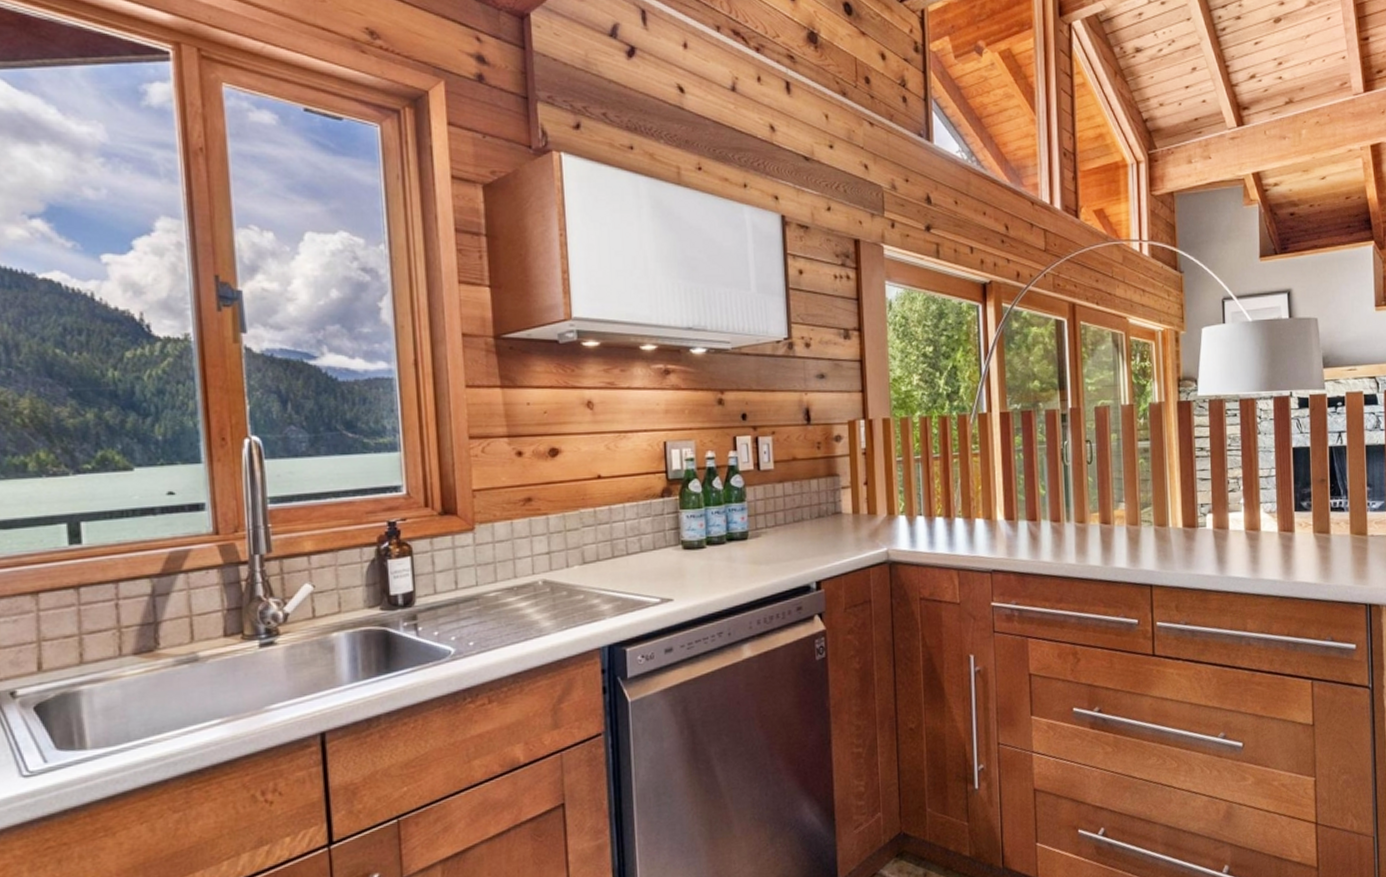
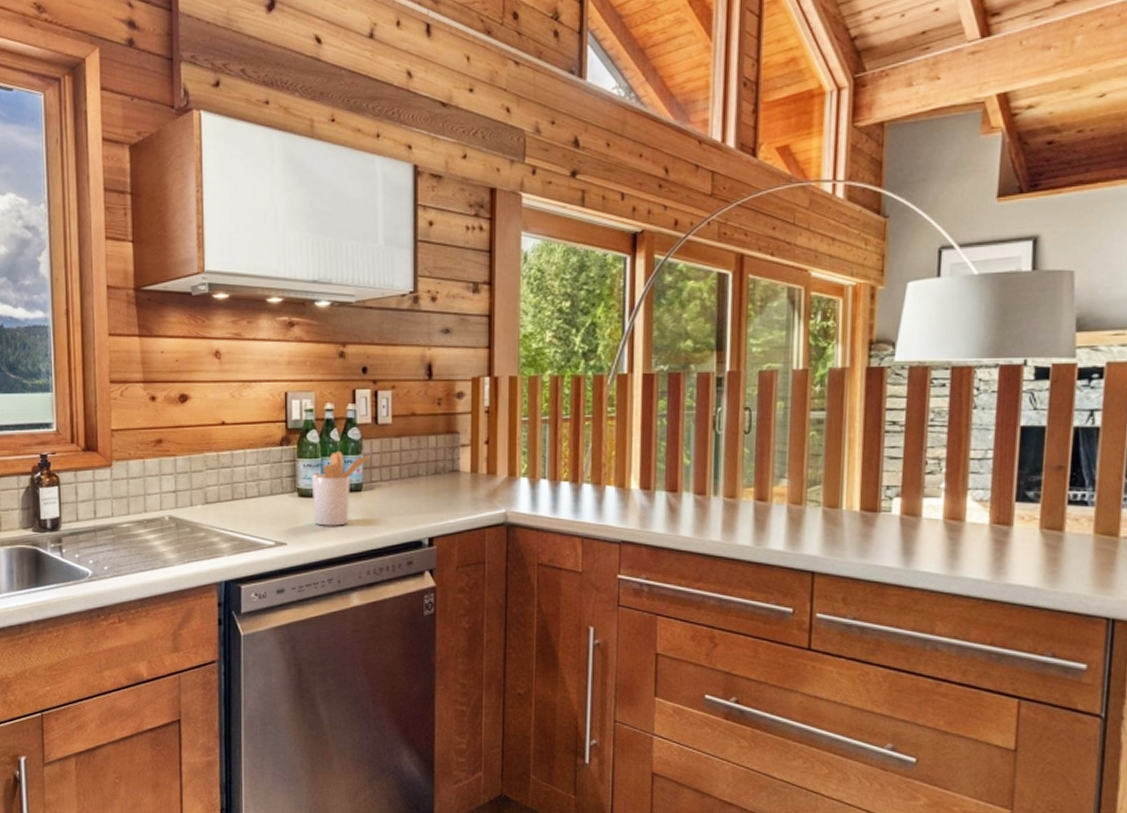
utensil holder: none [695,500,754,578] -> present [311,451,370,526]

